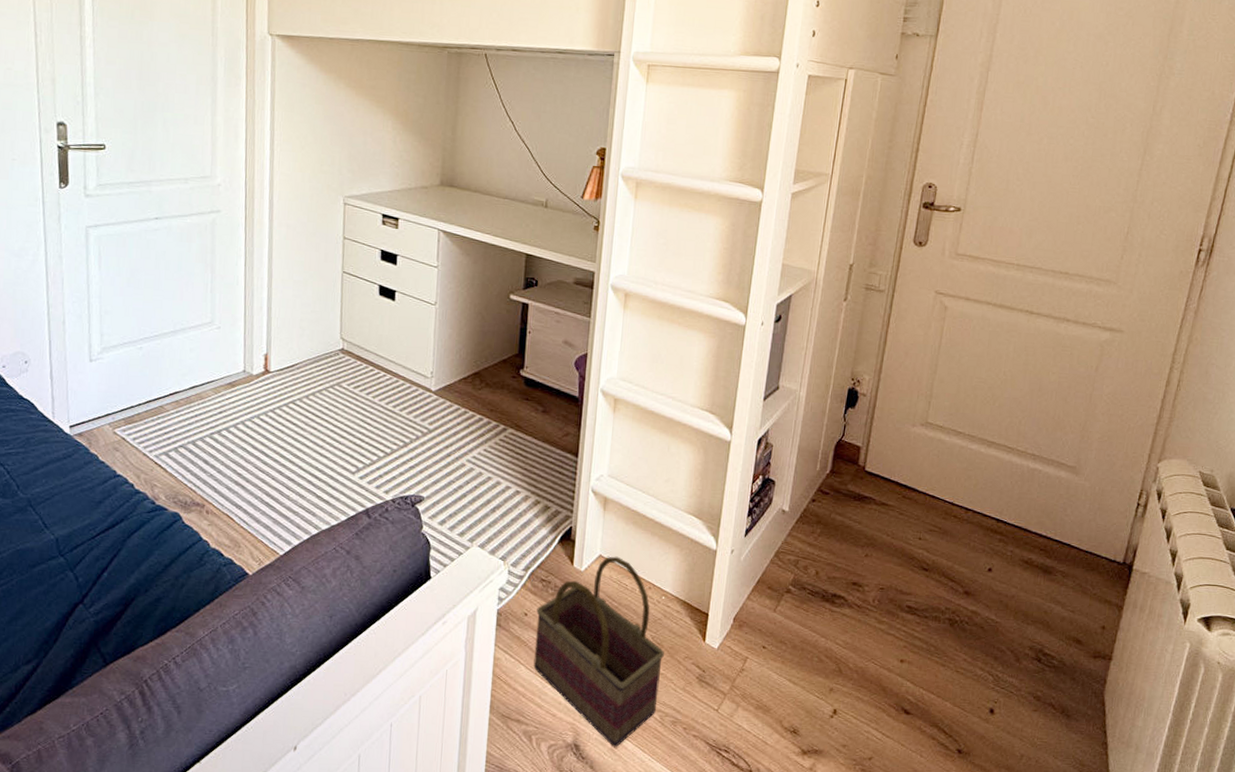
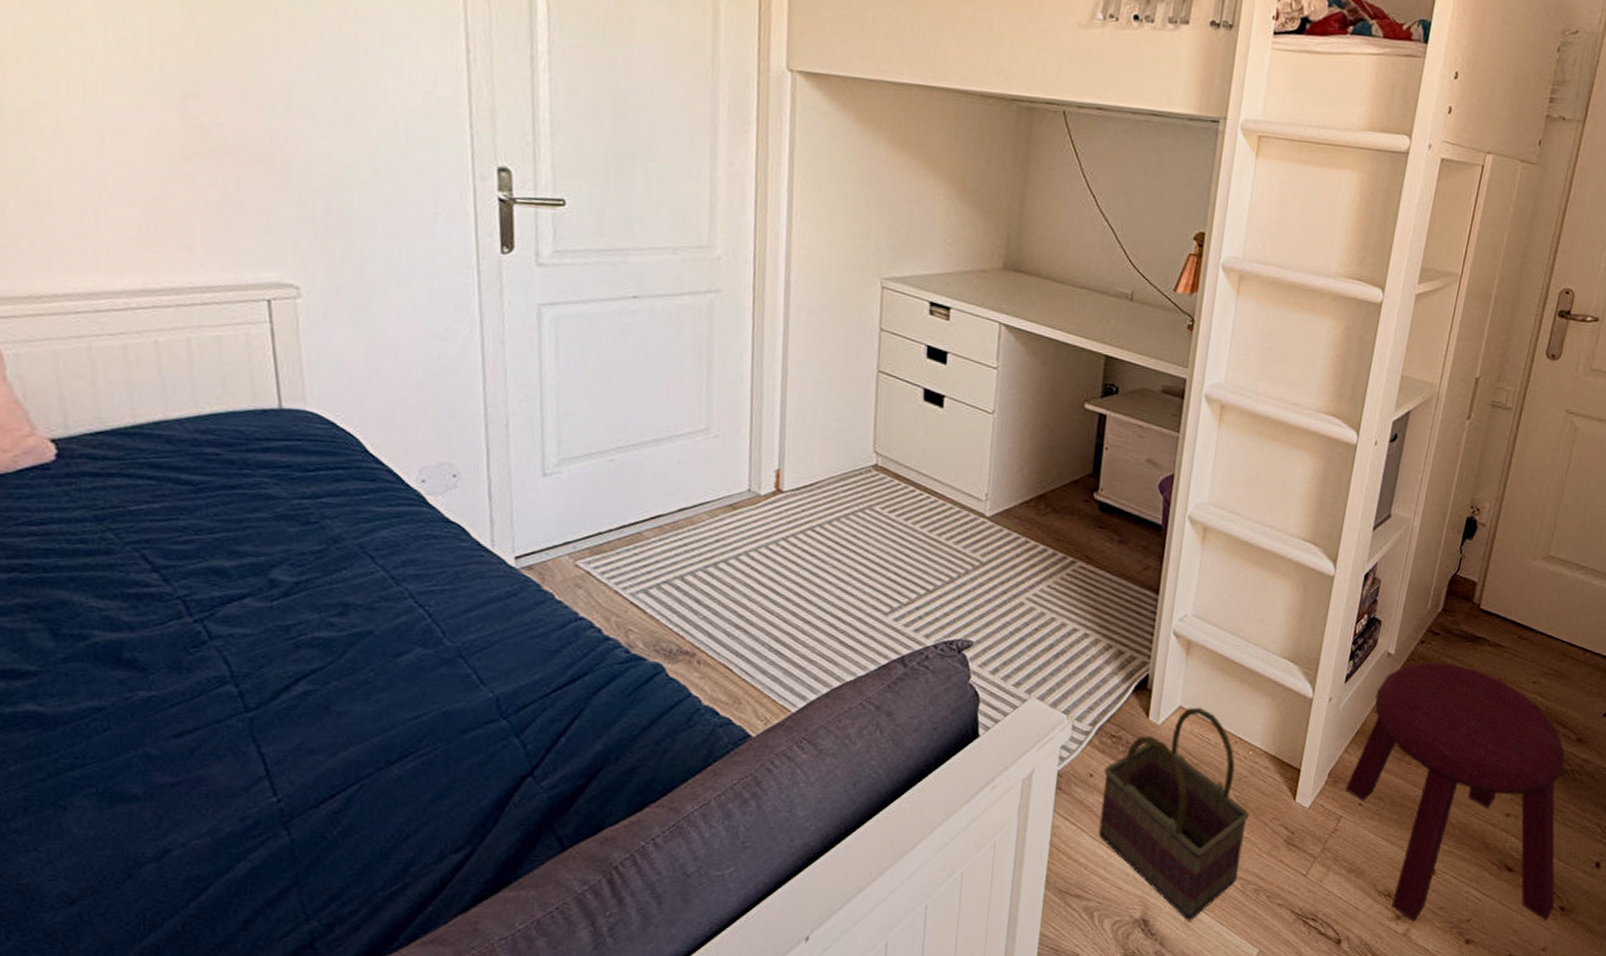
stool: none [749,518,954,762] -> present [1344,662,1566,922]

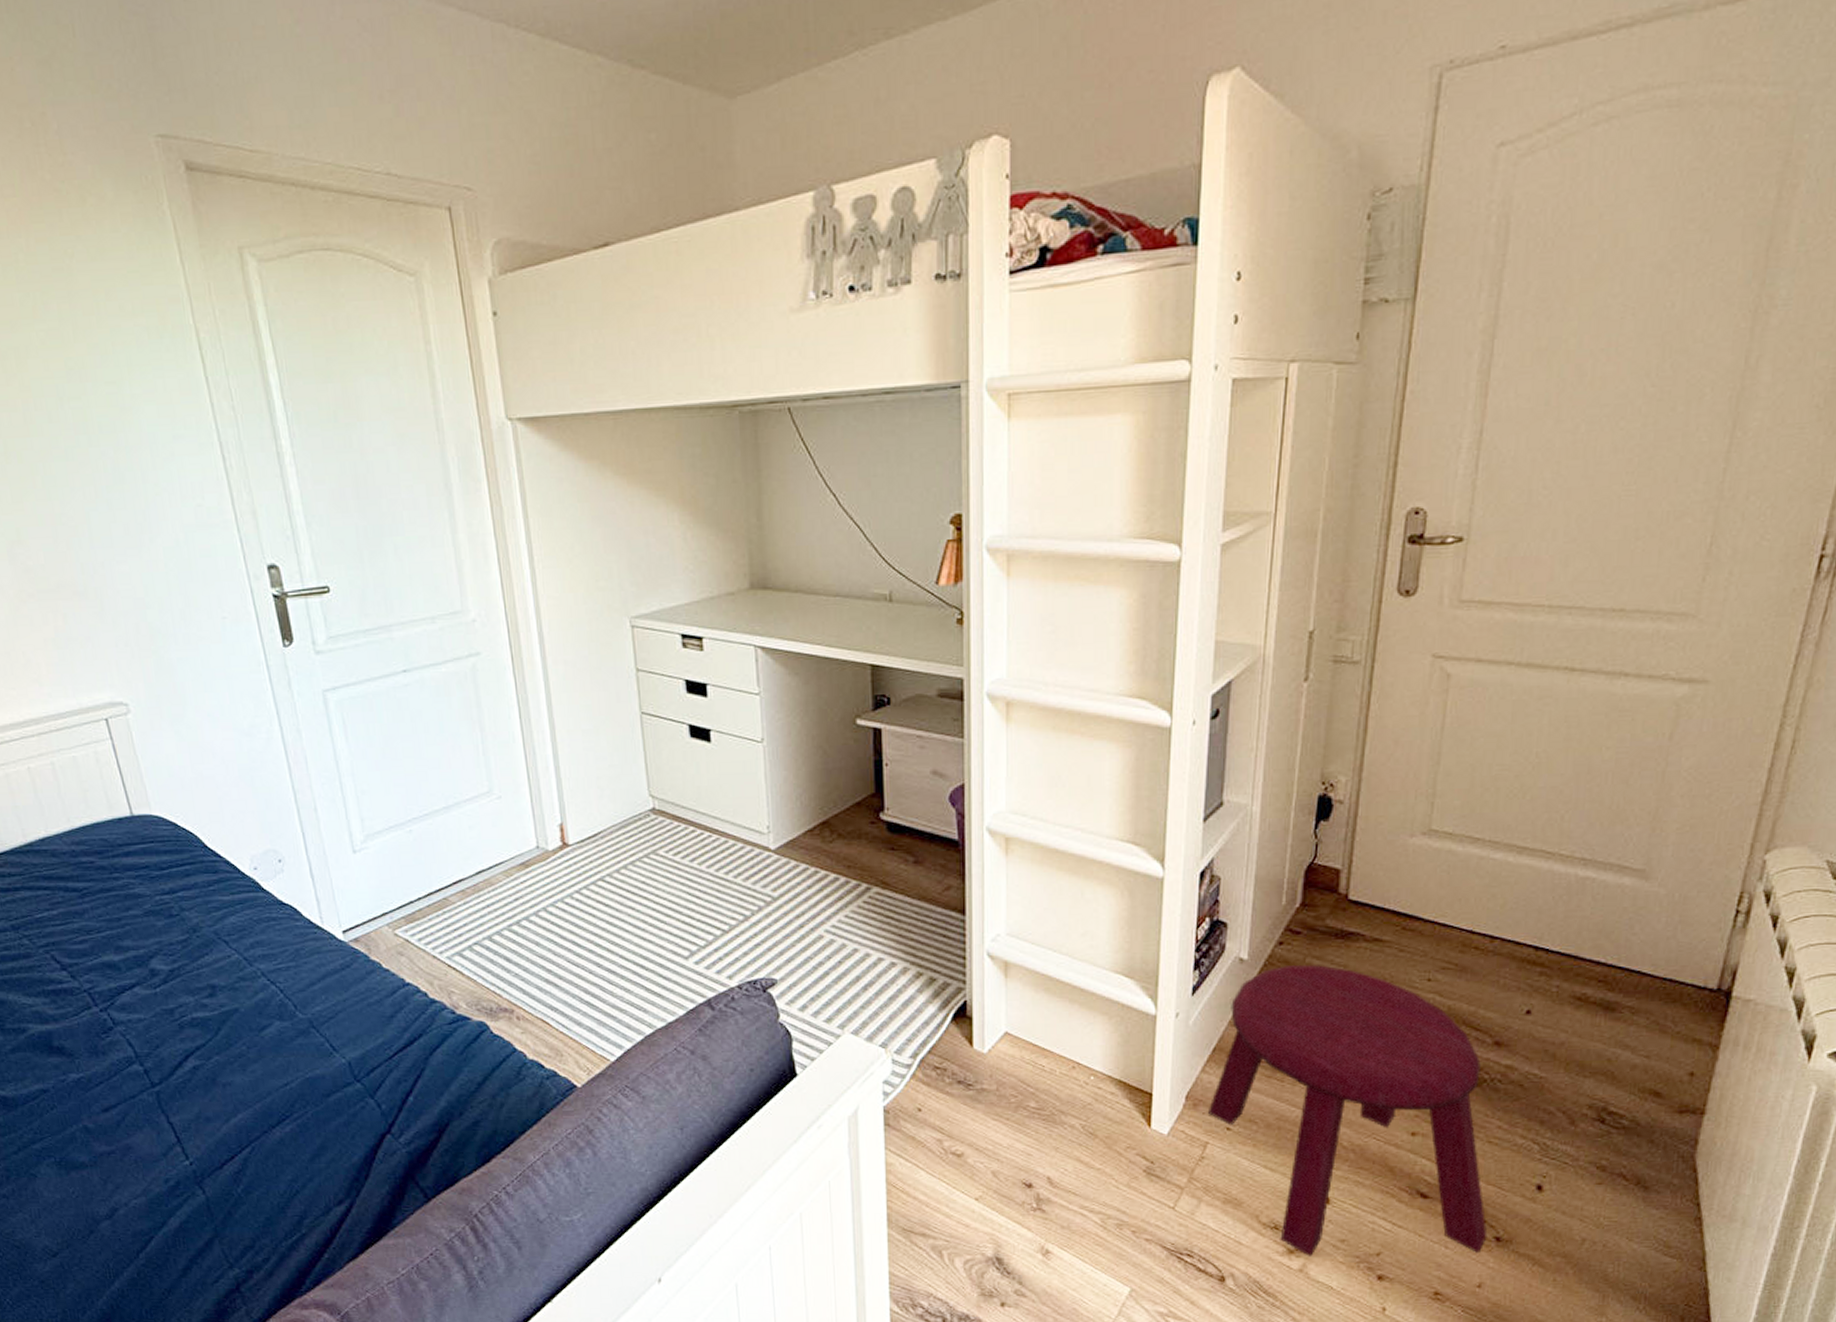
basket: present [1098,707,1250,921] -> none [932,1032,1101,1259]

